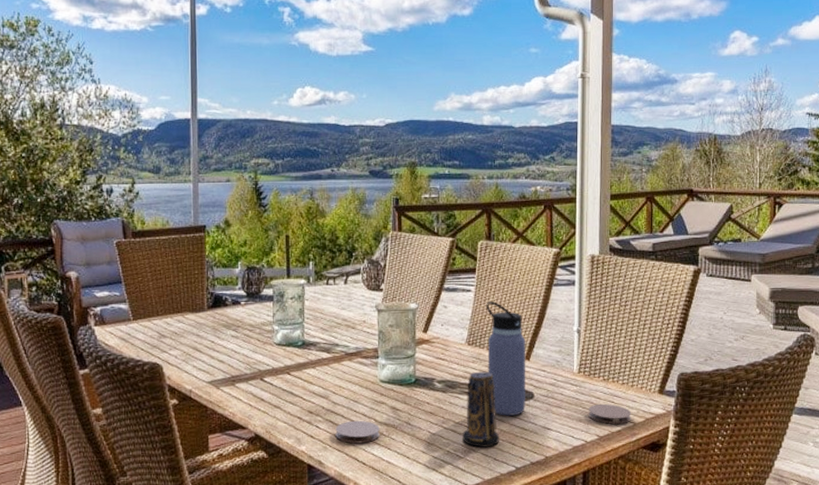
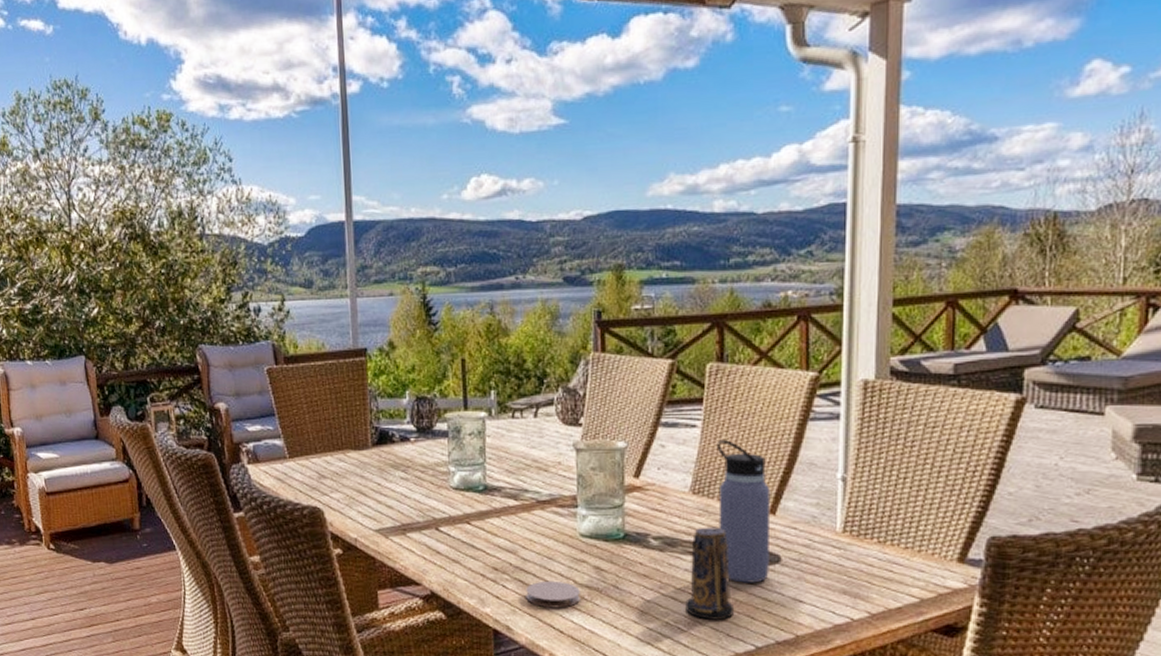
coaster: present [588,403,632,425] -> none [856,572,918,600]

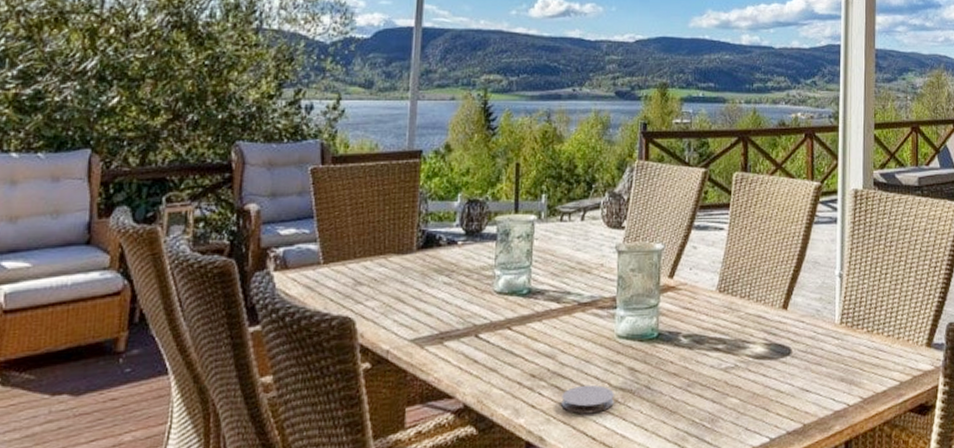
candle: present [685,527,735,621] -> none [710,323,753,416]
water bottle: present [716,440,771,583] -> none [740,241,783,376]

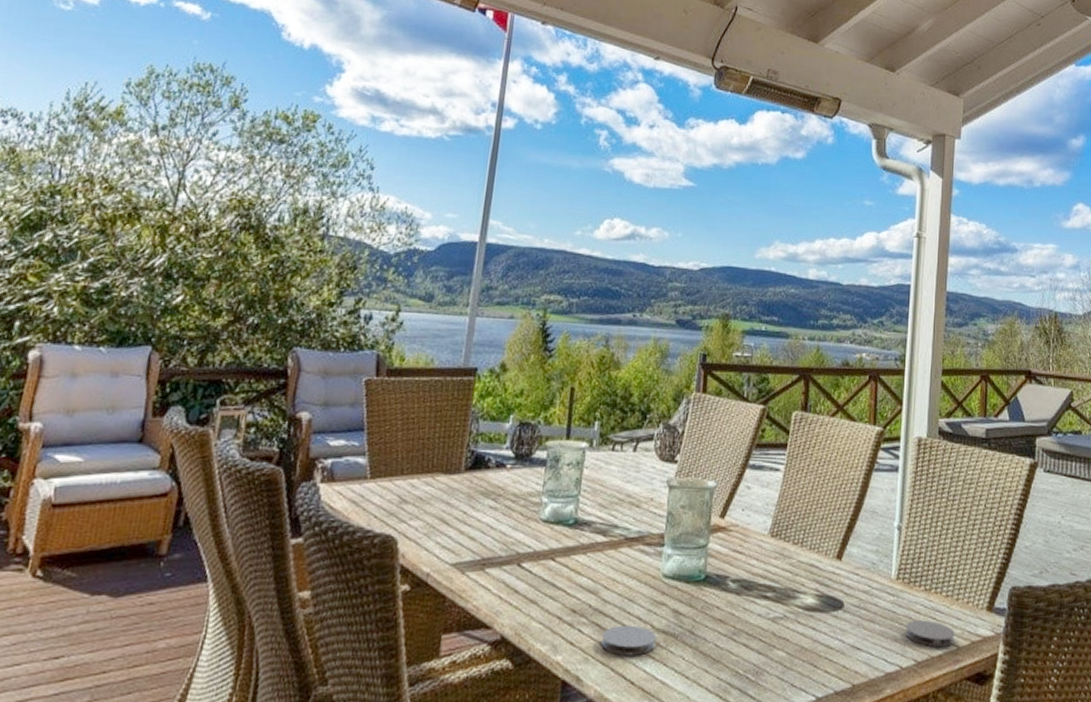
coaster: none [851,359,898,384] -> present [905,619,956,648]

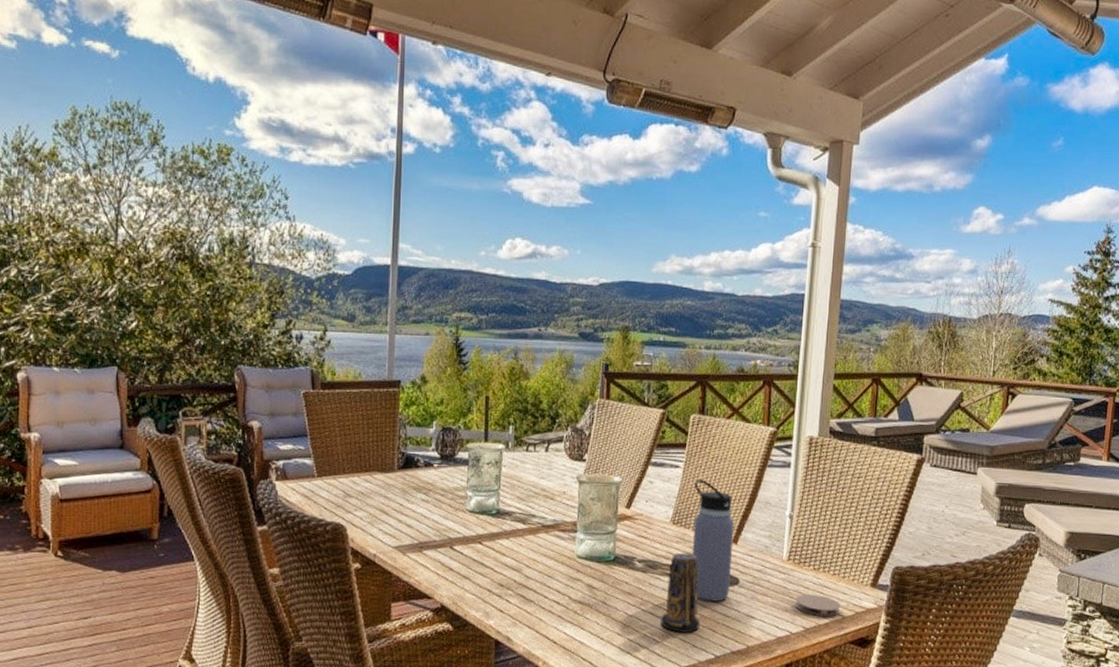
coaster: present [601,625,656,656] -> none [526,596,574,621]
candle: none [755,570,800,670] -> present [661,552,701,634]
water bottle: none [792,485,839,630] -> present [692,479,735,601]

